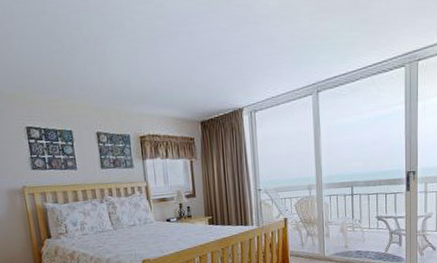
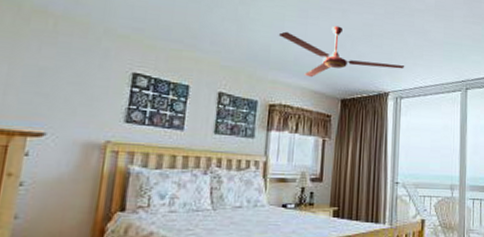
ceiling fan: none [135,49,256,106] -> present [278,25,405,78]

